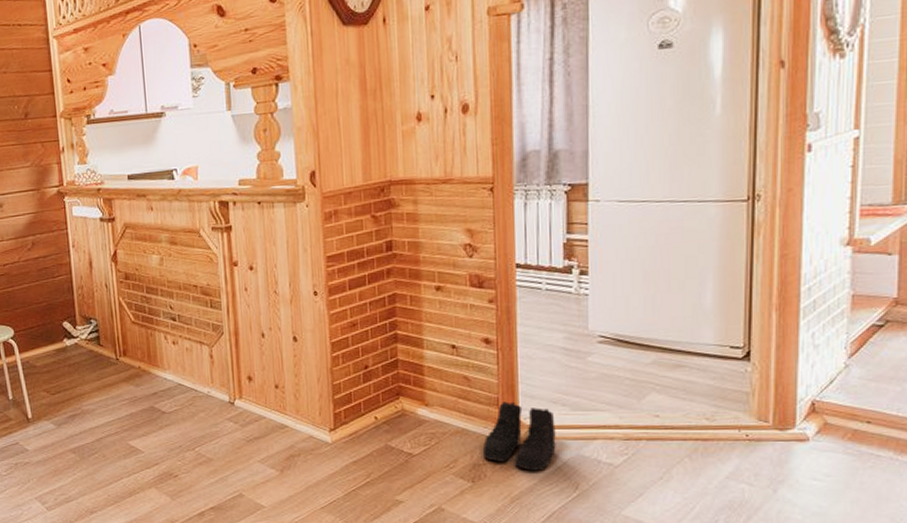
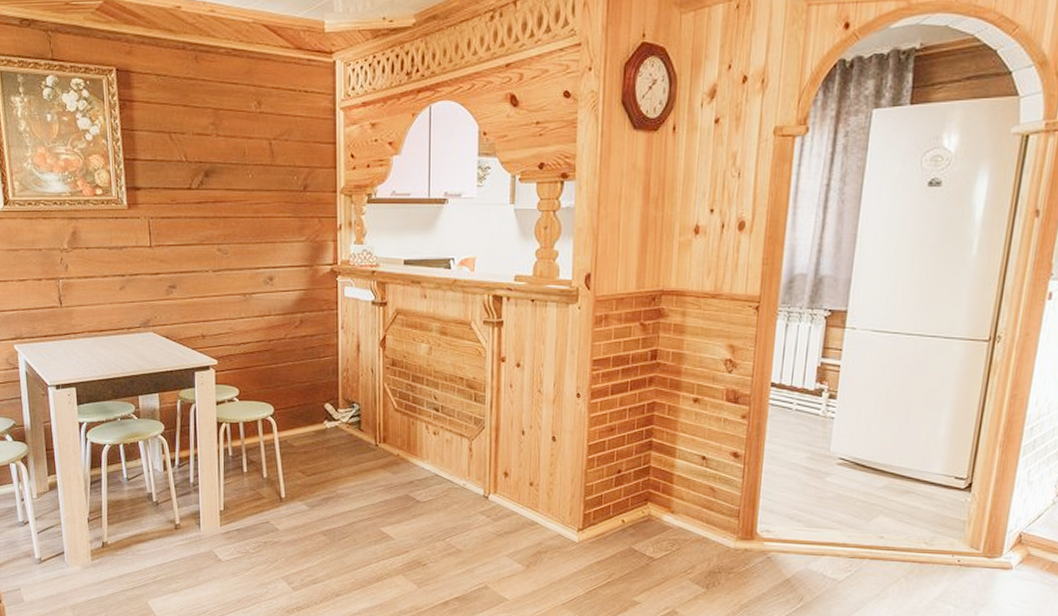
boots: present [482,401,556,471] -> none [718,514,789,581]

